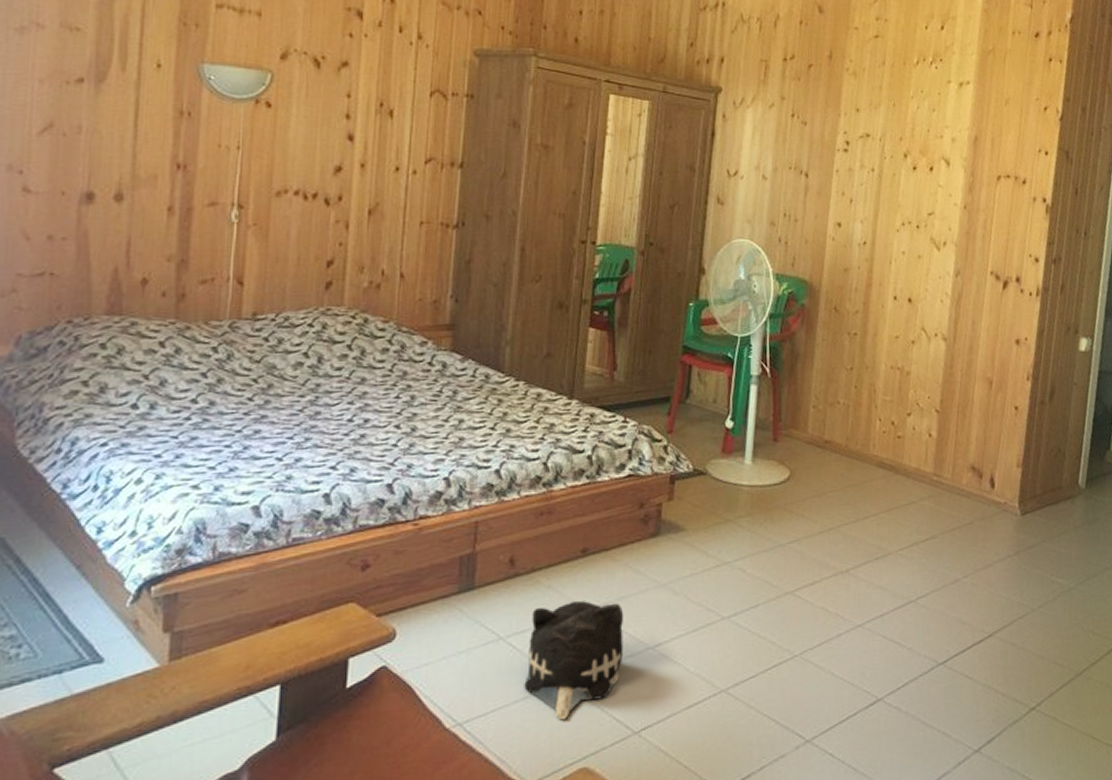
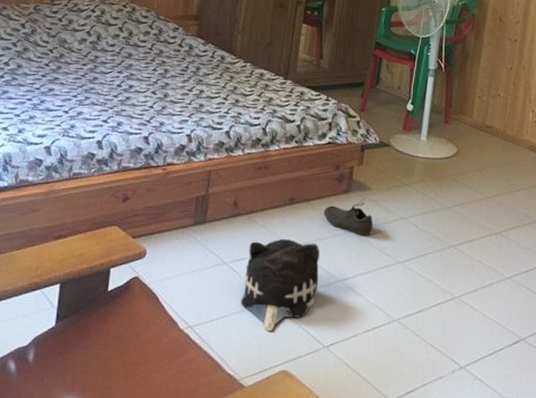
shoe: none [626,543,690,590] -> present [324,199,373,236]

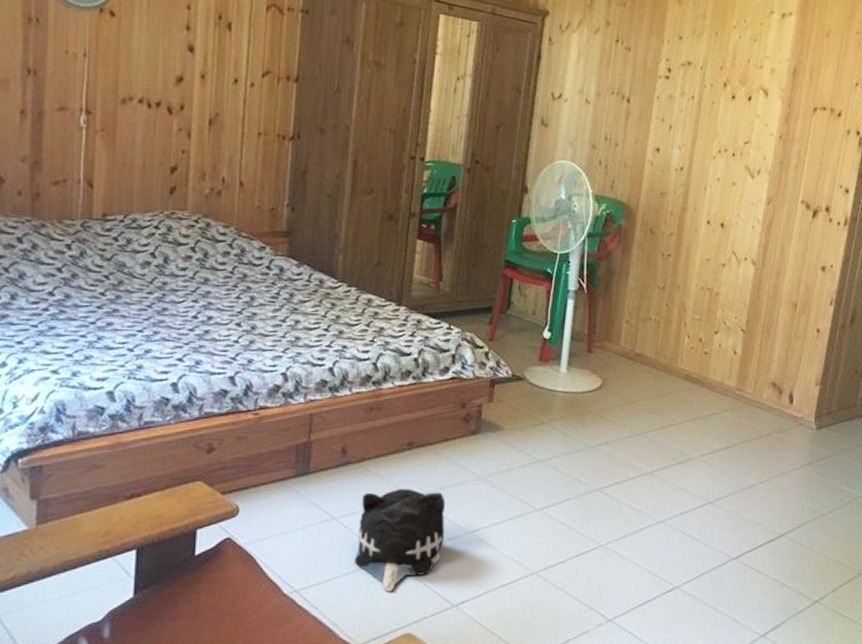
shoe: present [324,199,373,236] -> none [448,441,507,482]

